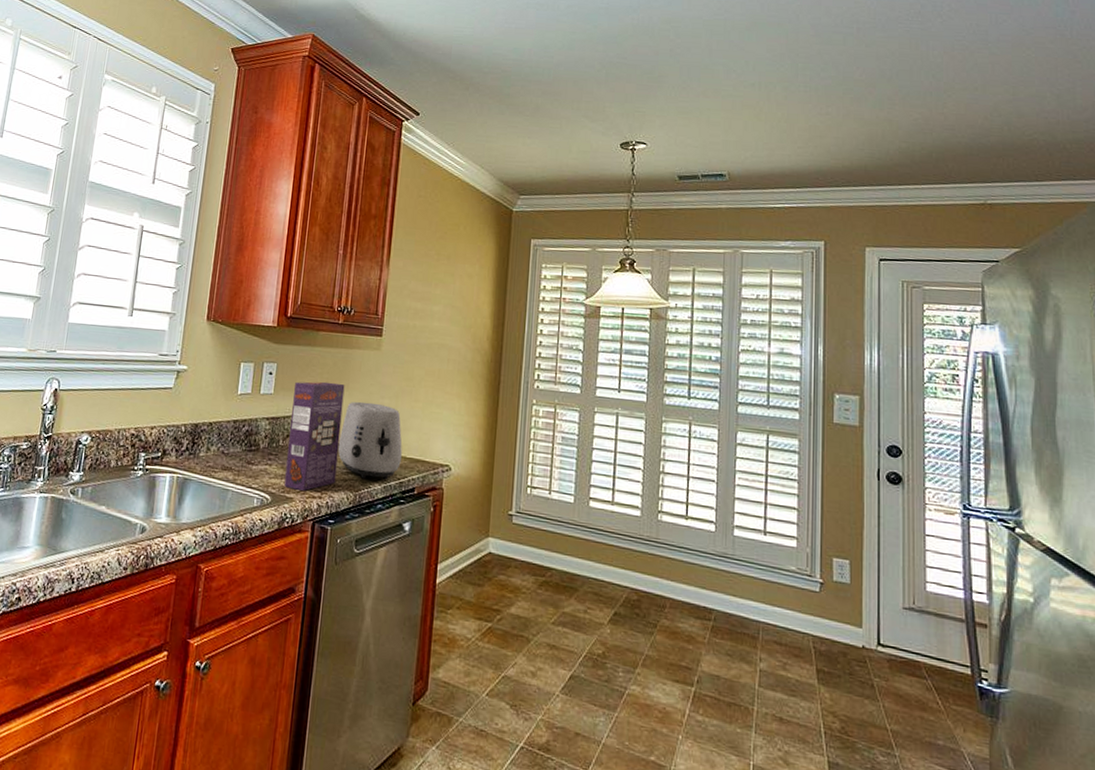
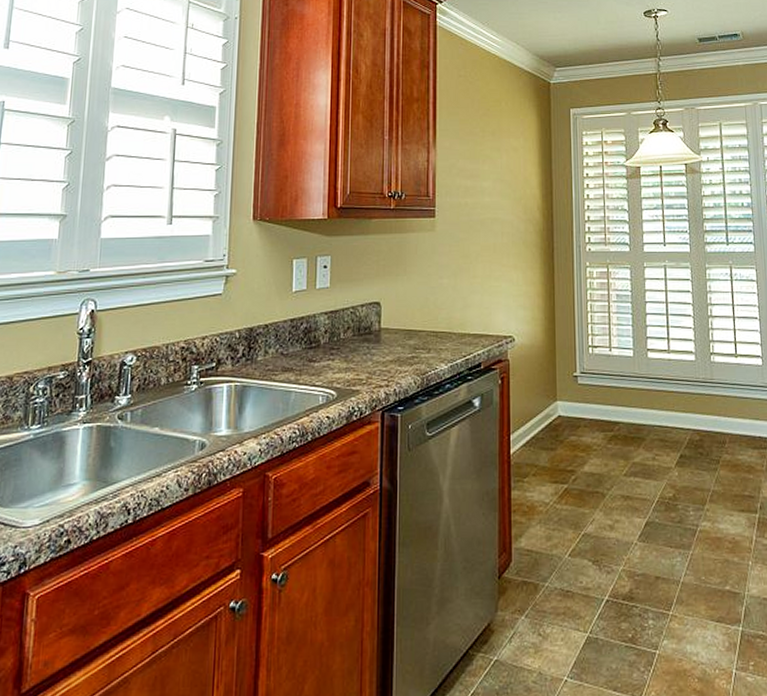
cereal box: present [284,381,345,491] -> none [349,268,402,381]
toaster: present [337,401,402,480] -> none [400,284,465,361]

